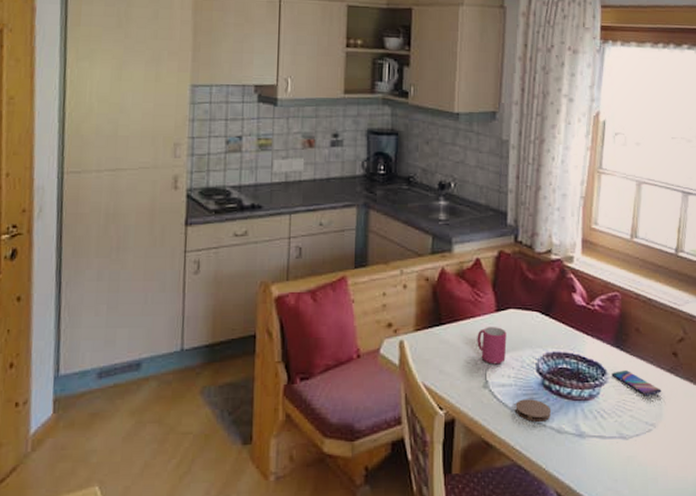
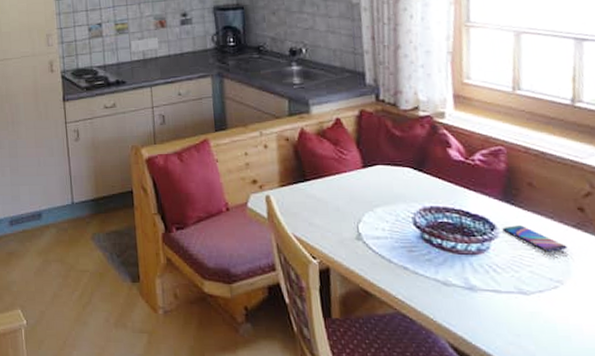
mug: present [477,327,507,365] -> none [344,182,378,218]
coaster: present [515,399,552,422] -> none [393,251,435,273]

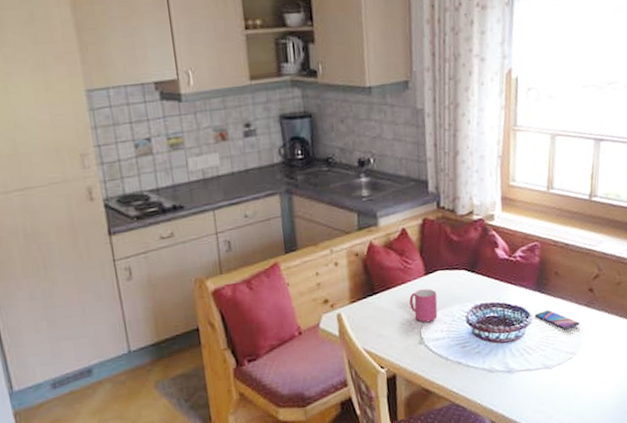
mug: none [344,182,378,218] -> present [409,288,438,323]

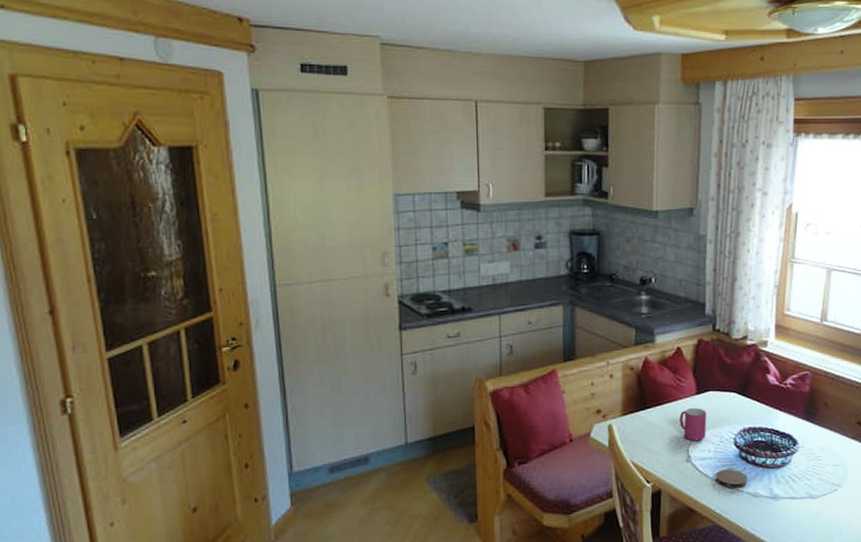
coaster: none [450,347,483,367] -> present [715,469,748,489]
smartphone: present [535,310,580,330] -> none [802,440,847,461]

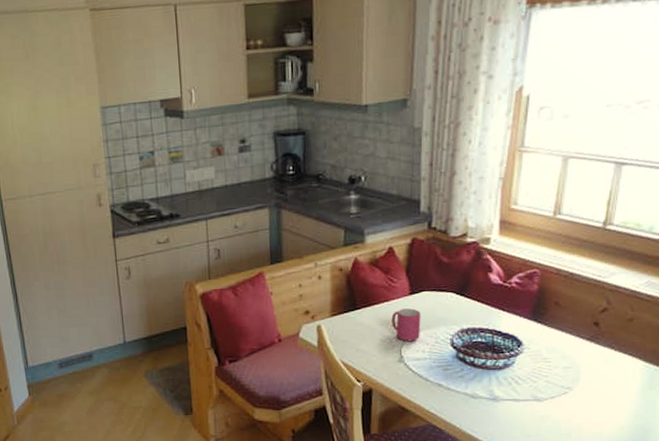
coaster: present [715,469,748,489] -> none [430,370,466,389]

